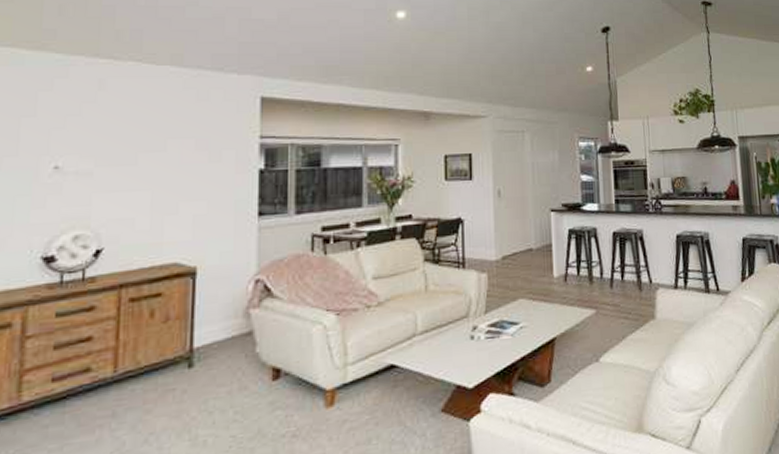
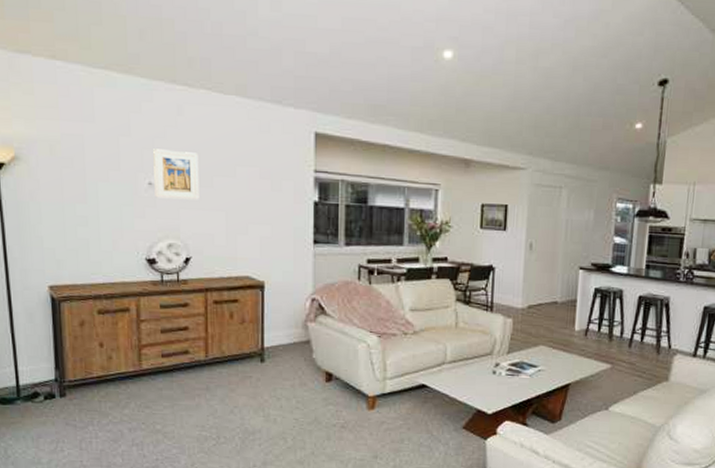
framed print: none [61,127,121,183] -> present [153,149,199,200]

